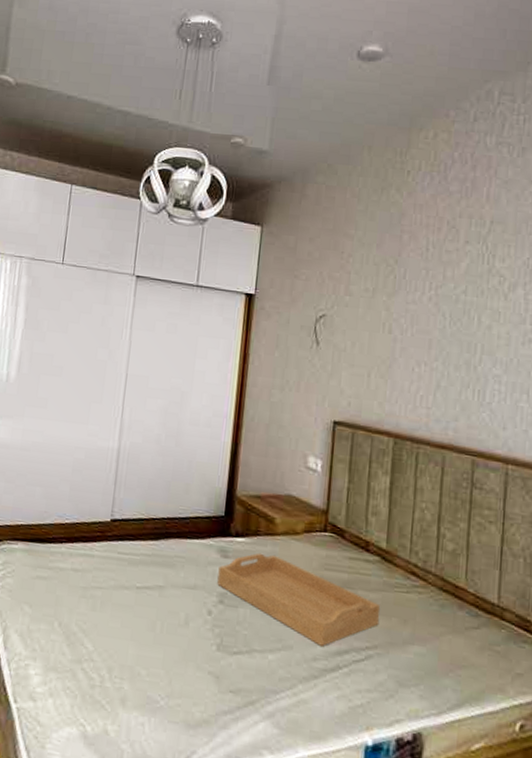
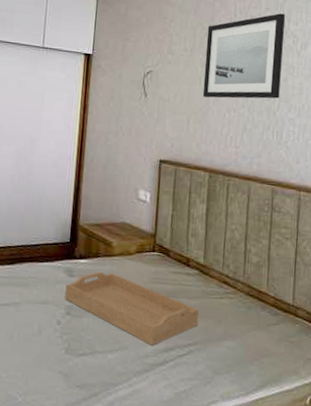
wall art: none [386,247,490,351] -> present [202,13,286,99]

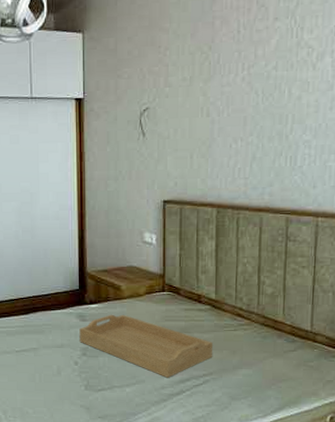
wall art: present [202,13,286,99] -> none [205,22,298,129]

